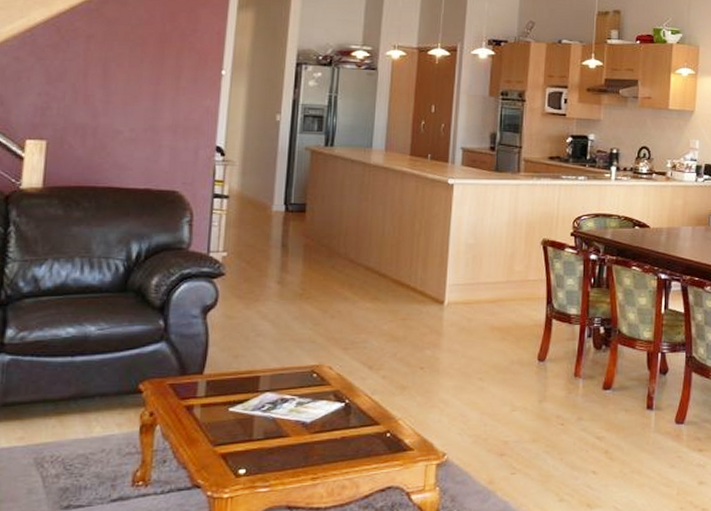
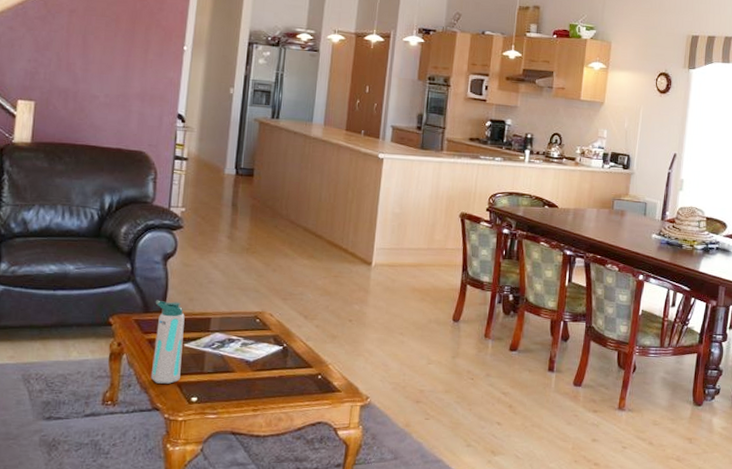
water bottle: none [189,359,229,456] -> present [150,300,185,384]

